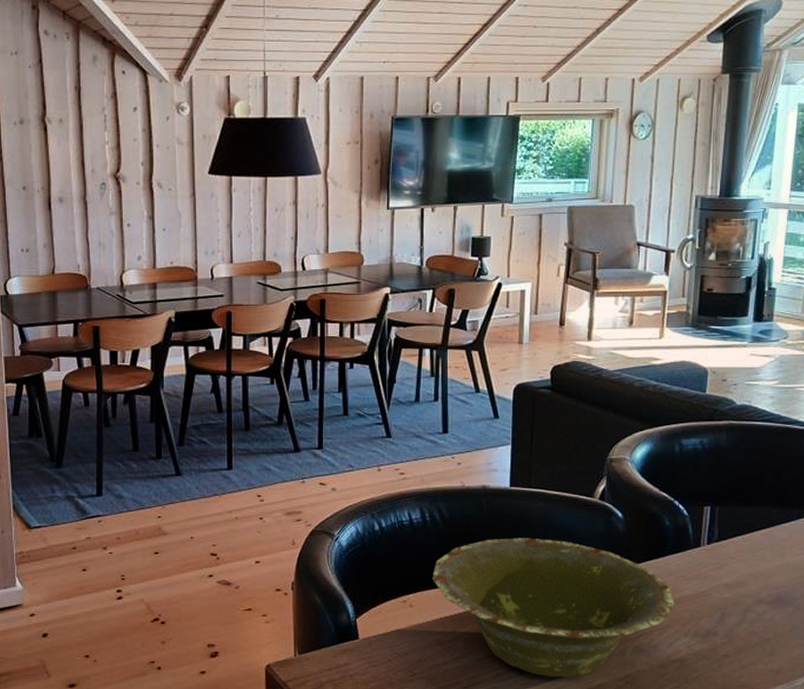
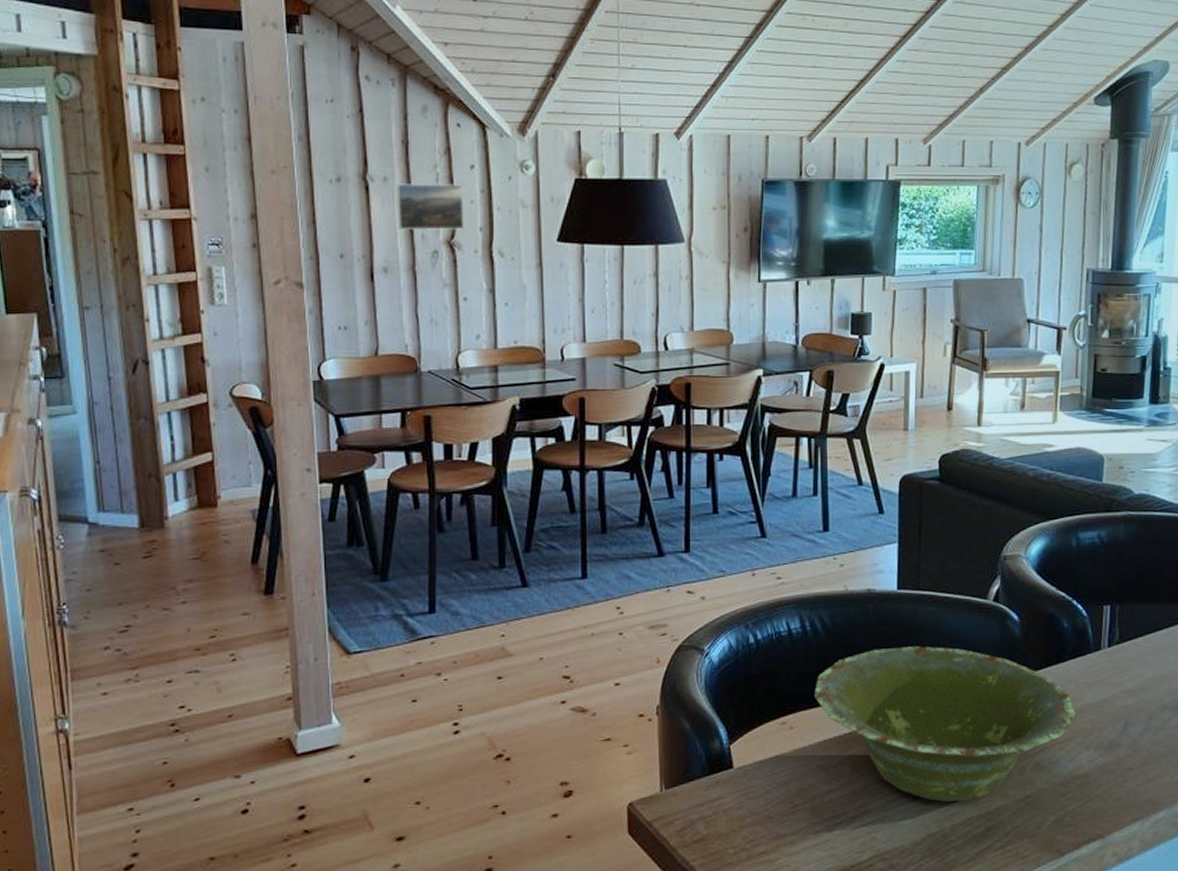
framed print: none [69,124,128,166] -> present [395,183,465,231]

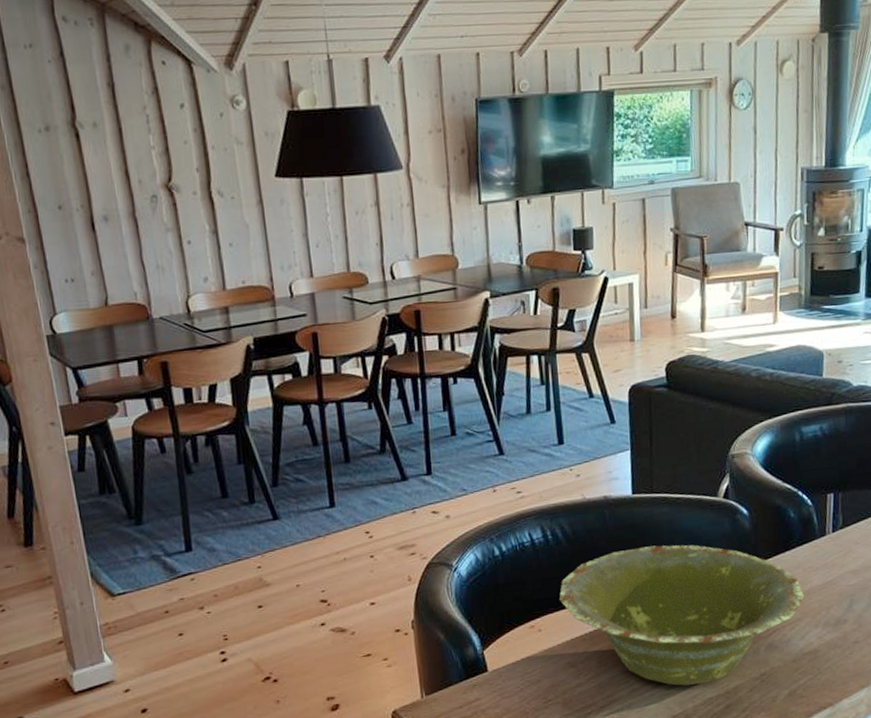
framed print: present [395,183,465,231] -> none [105,124,181,176]

